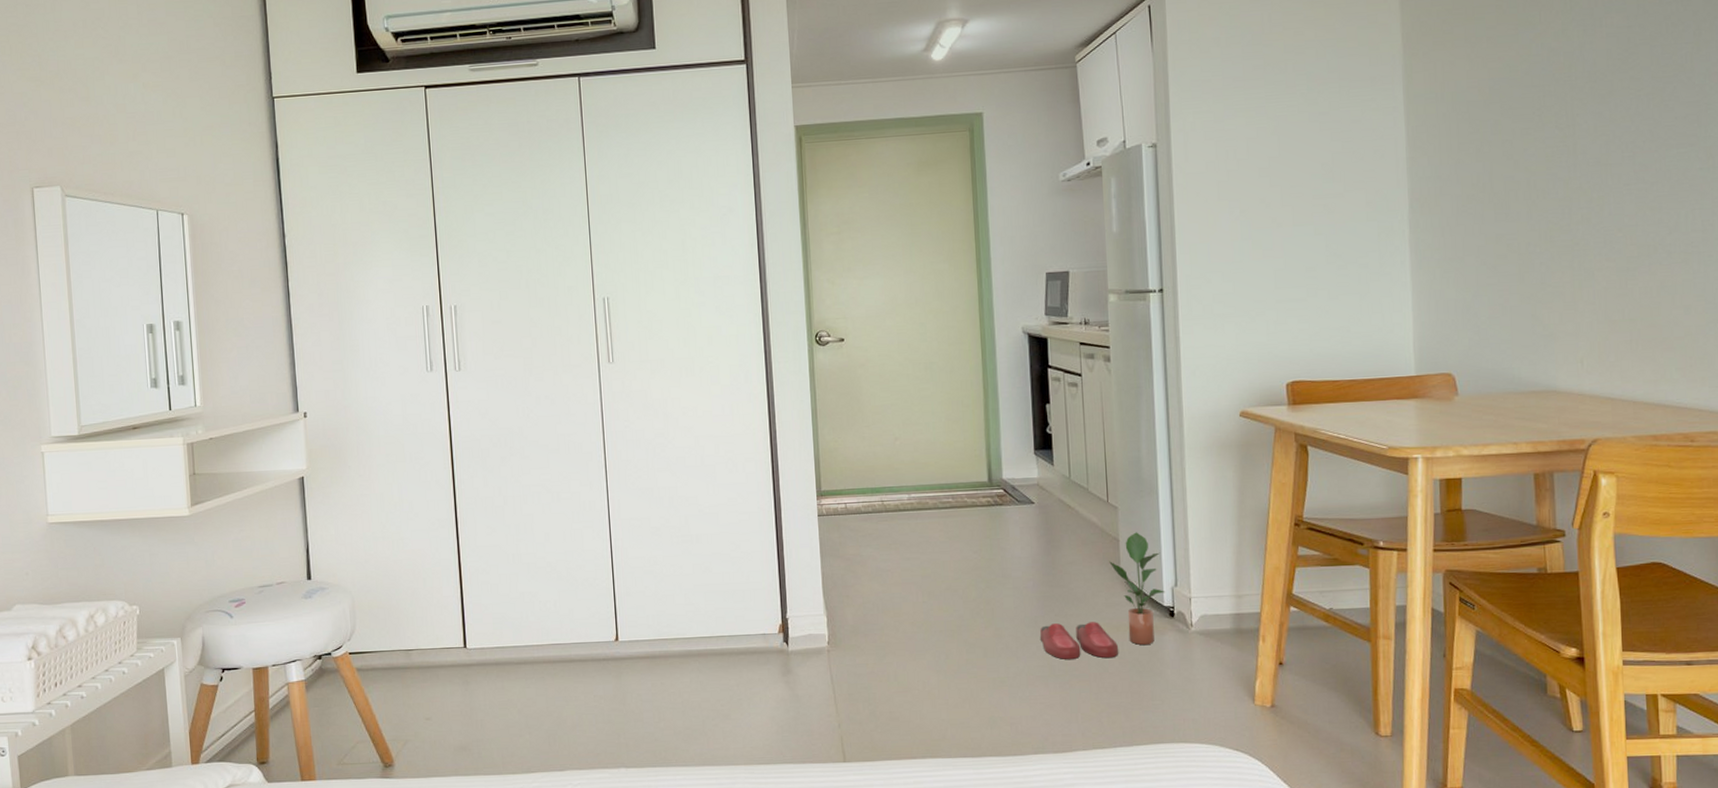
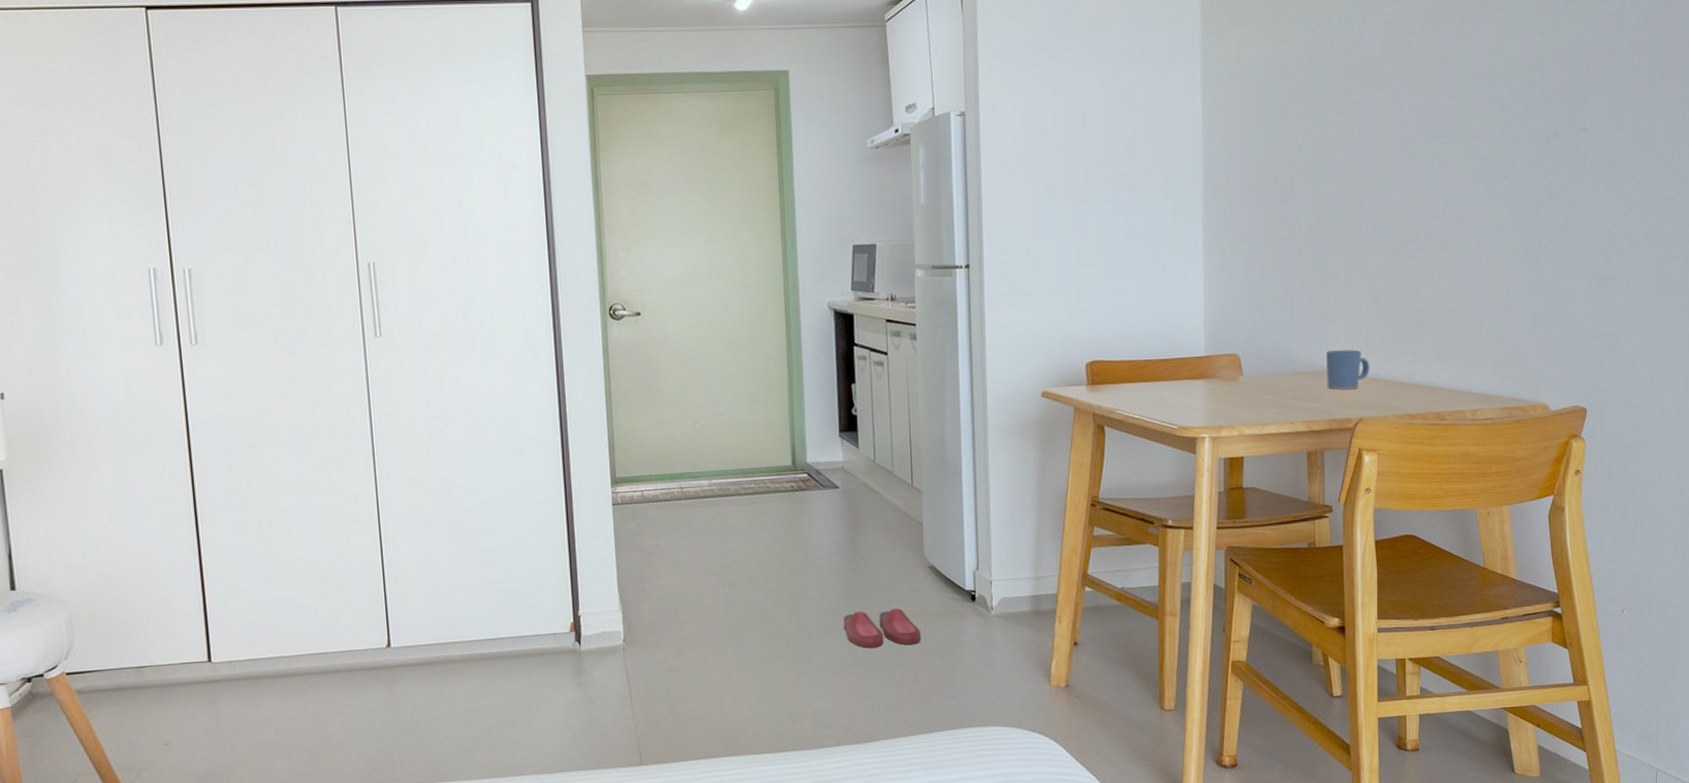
potted plant: present [1109,532,1165,646] -> none [913,515,967,631]
mug: none [1553,368,1604,410] -> present [1327,349,1370,391]

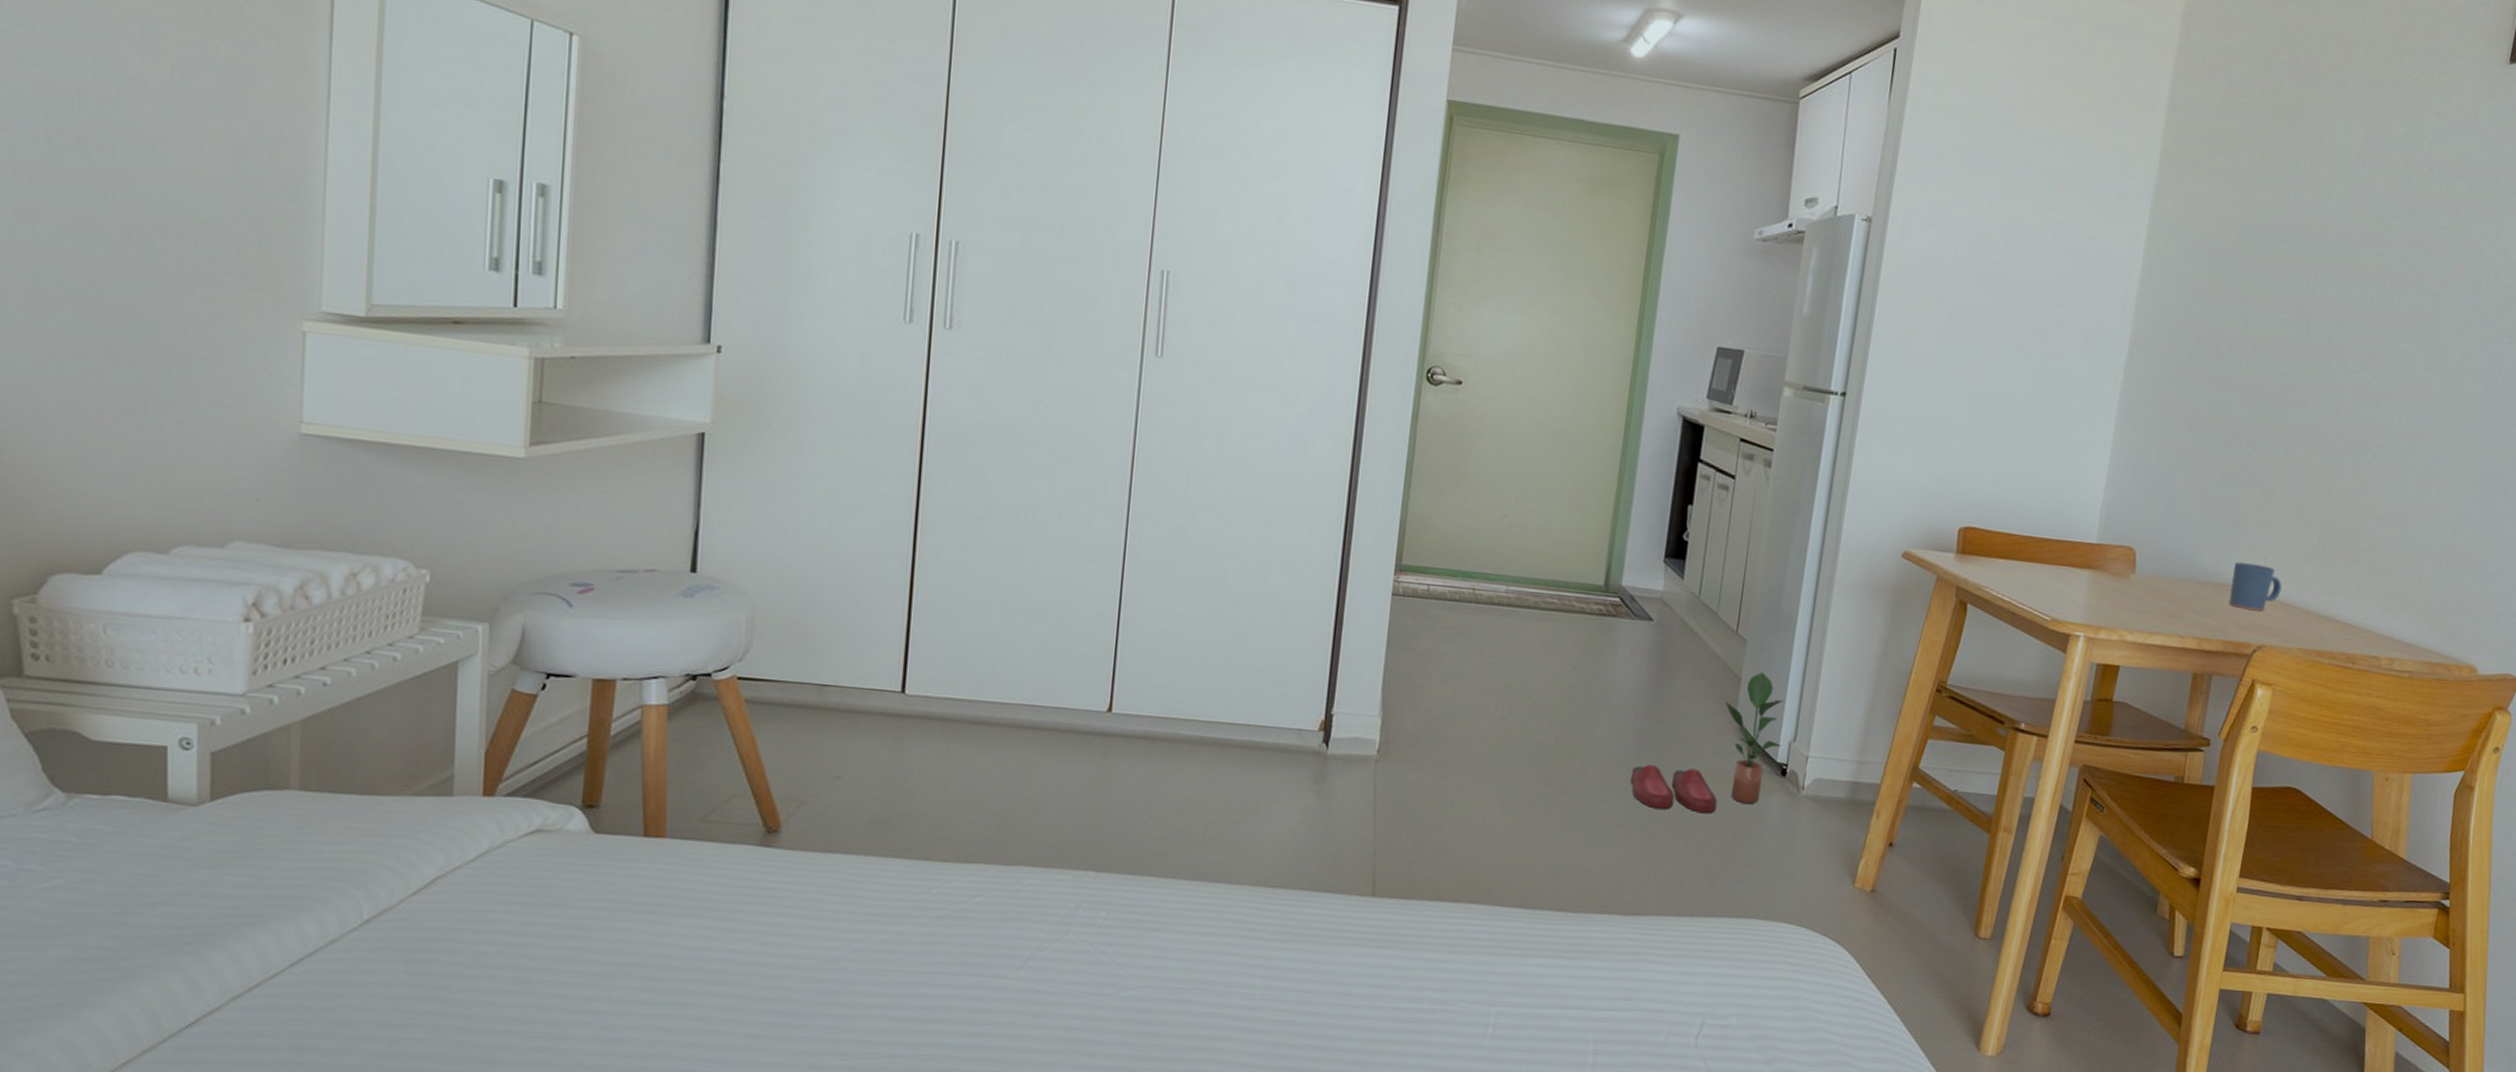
potted plant: none [913,515,967,631] -> present [1725,672,1784,805]

